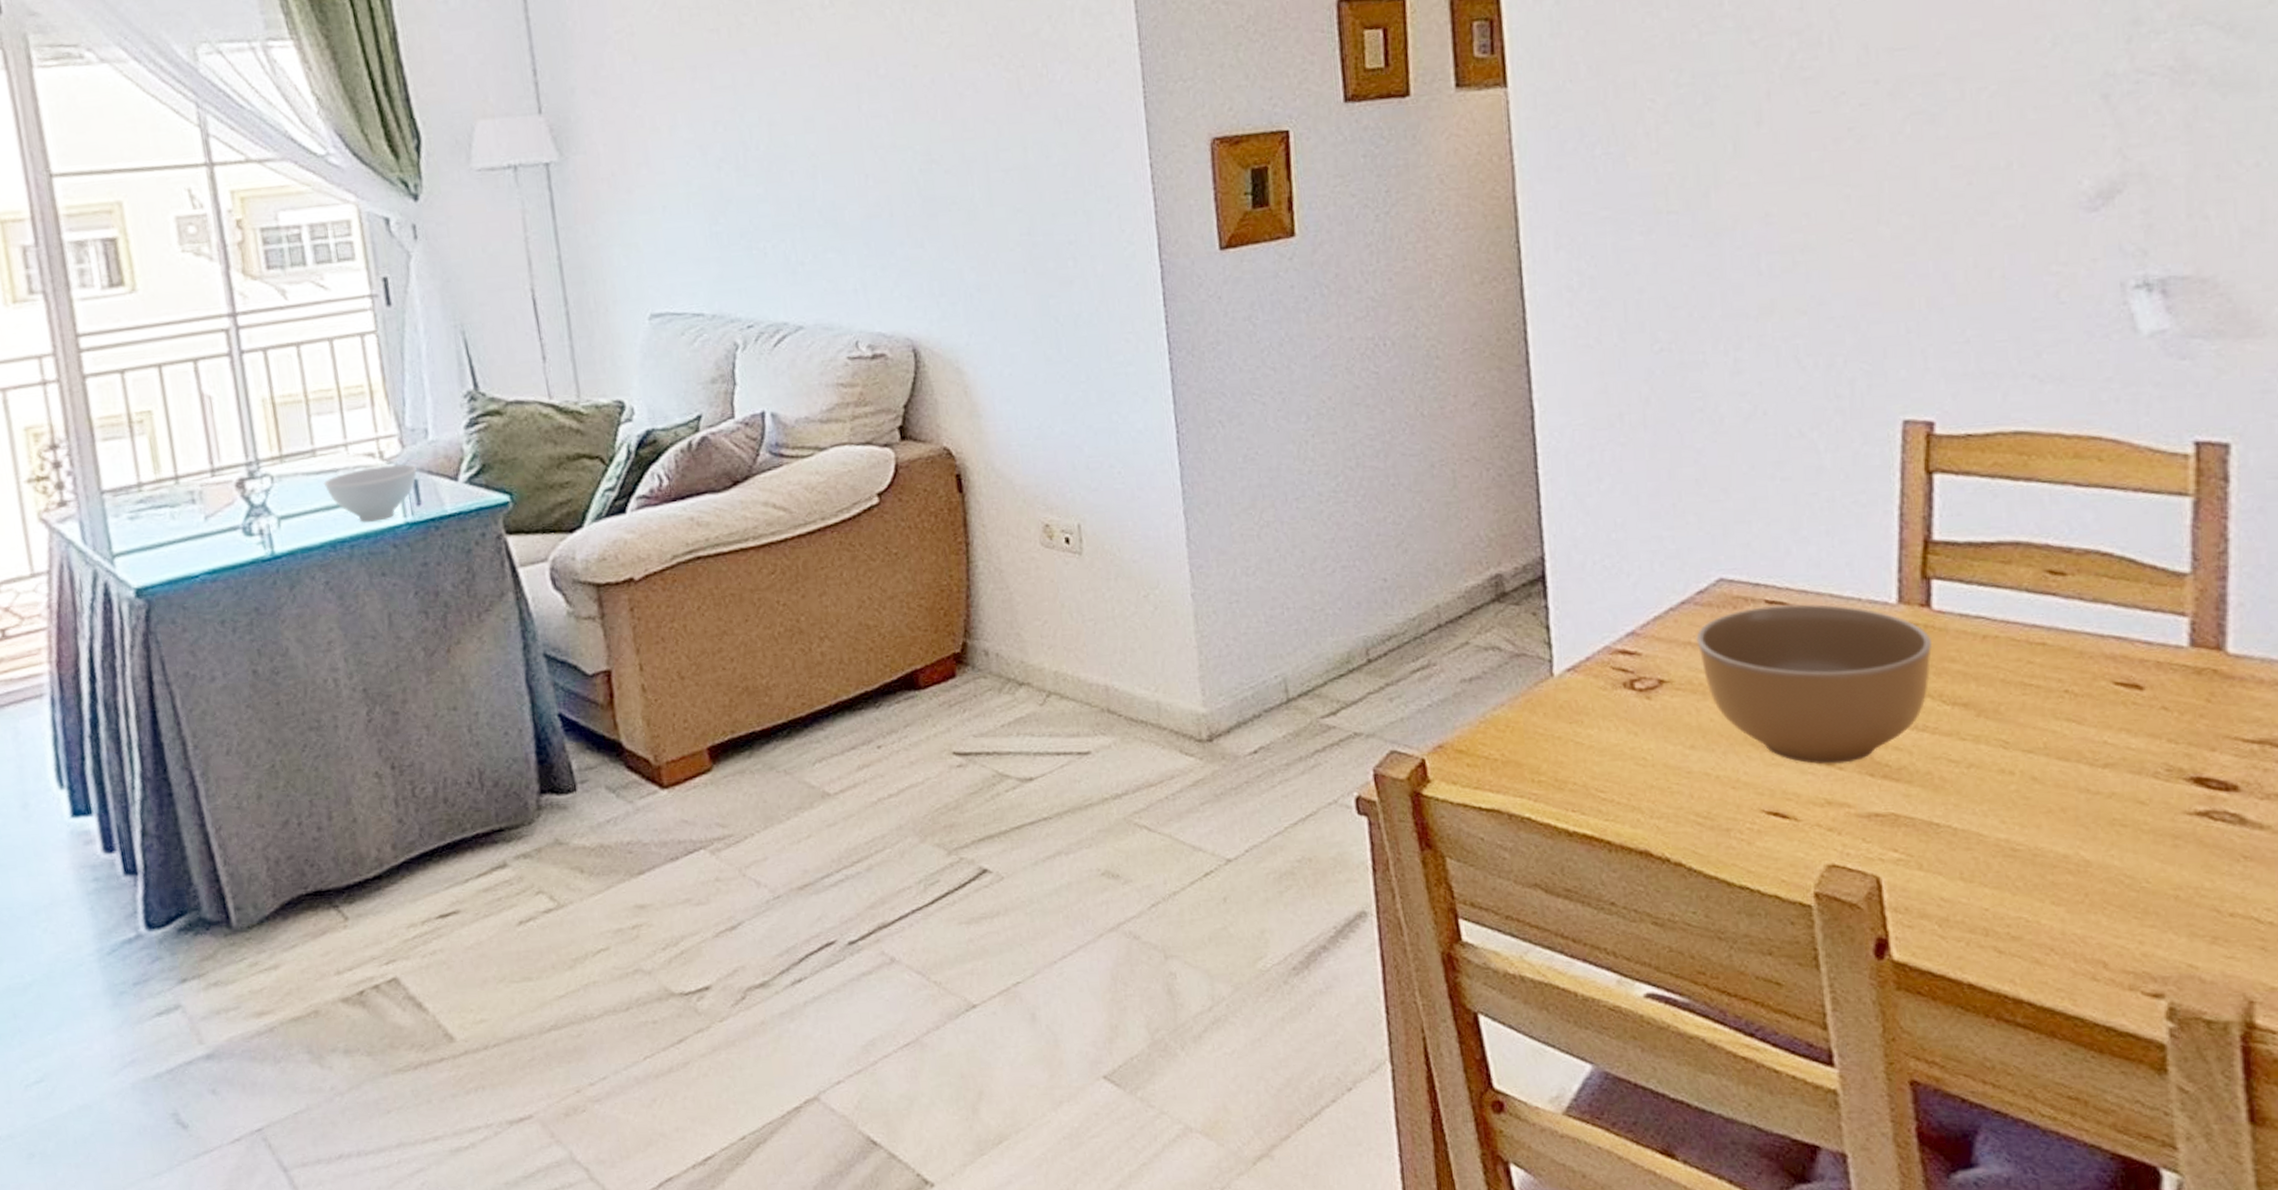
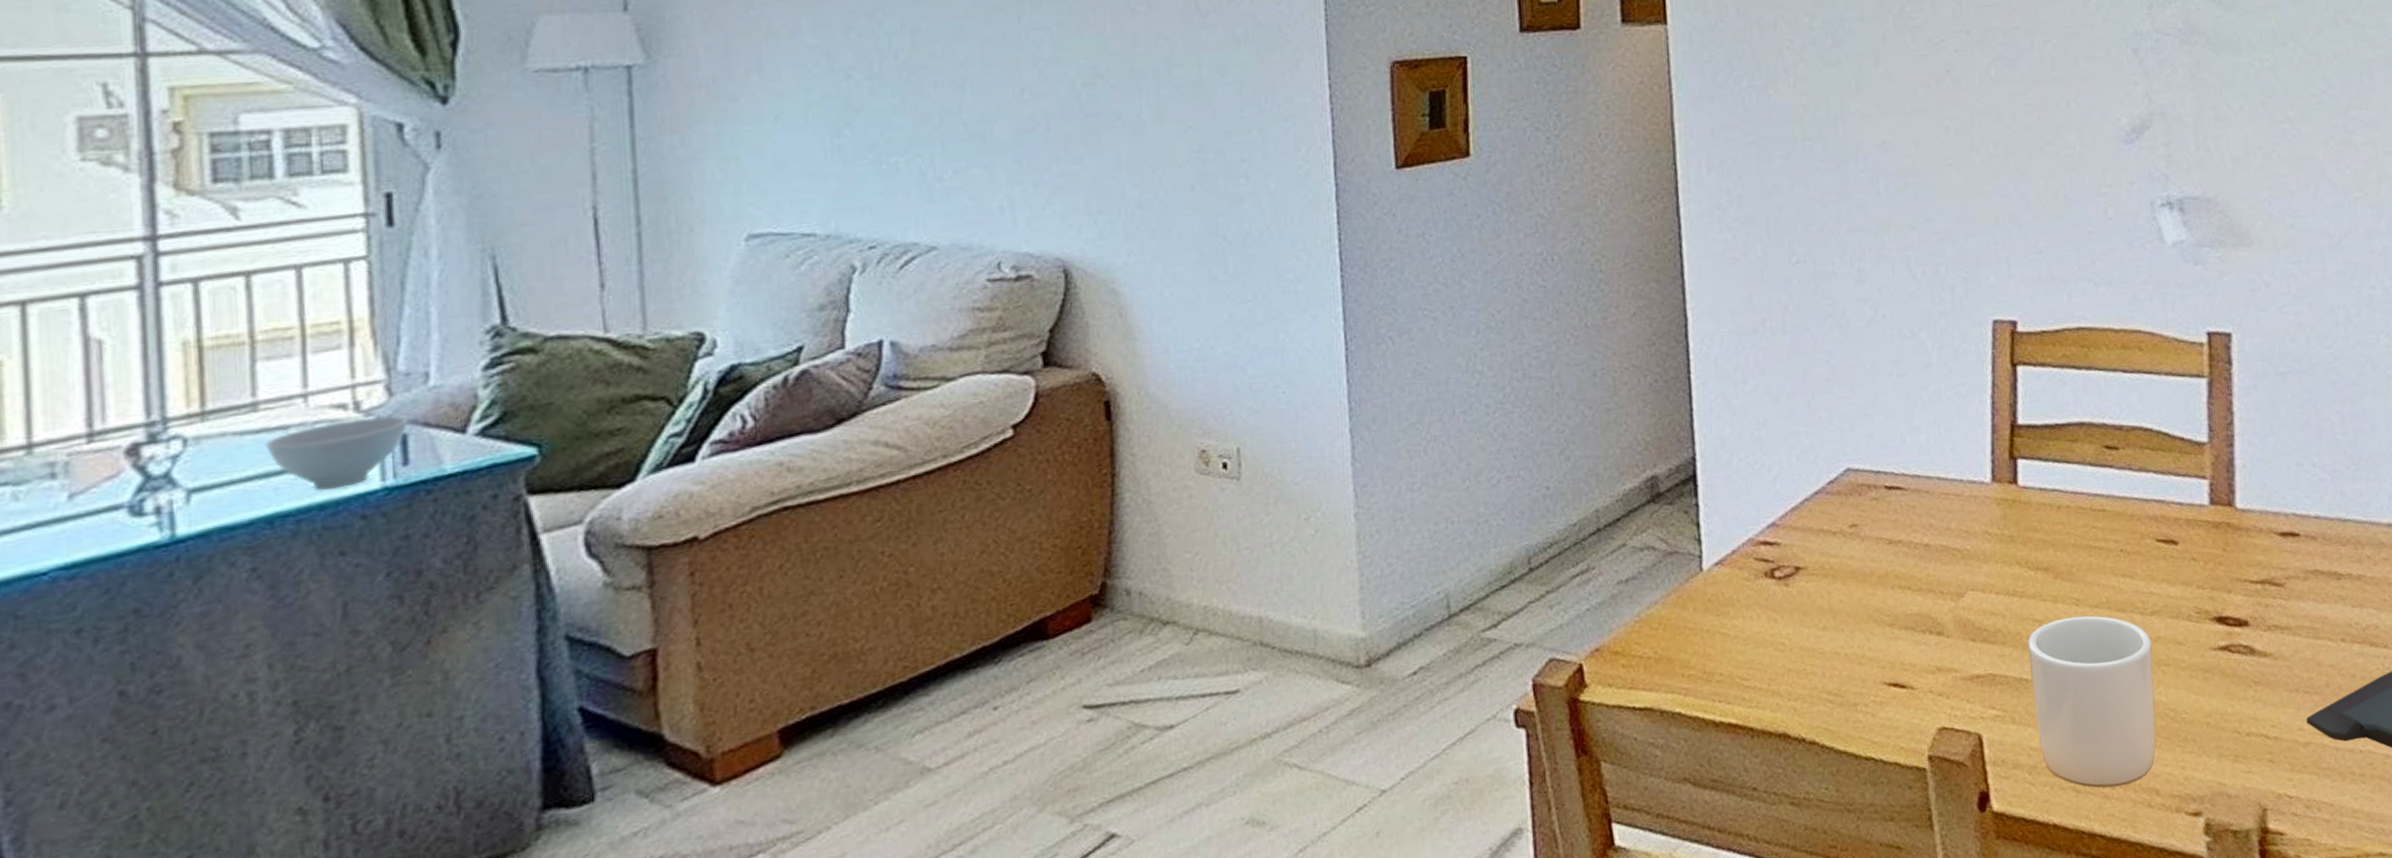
bowl: present [1696,604,1933,764] -> none [1827,486,2020,634]
mug: none [1941,760,2106,954] -> present [2028,615,2156,788]

